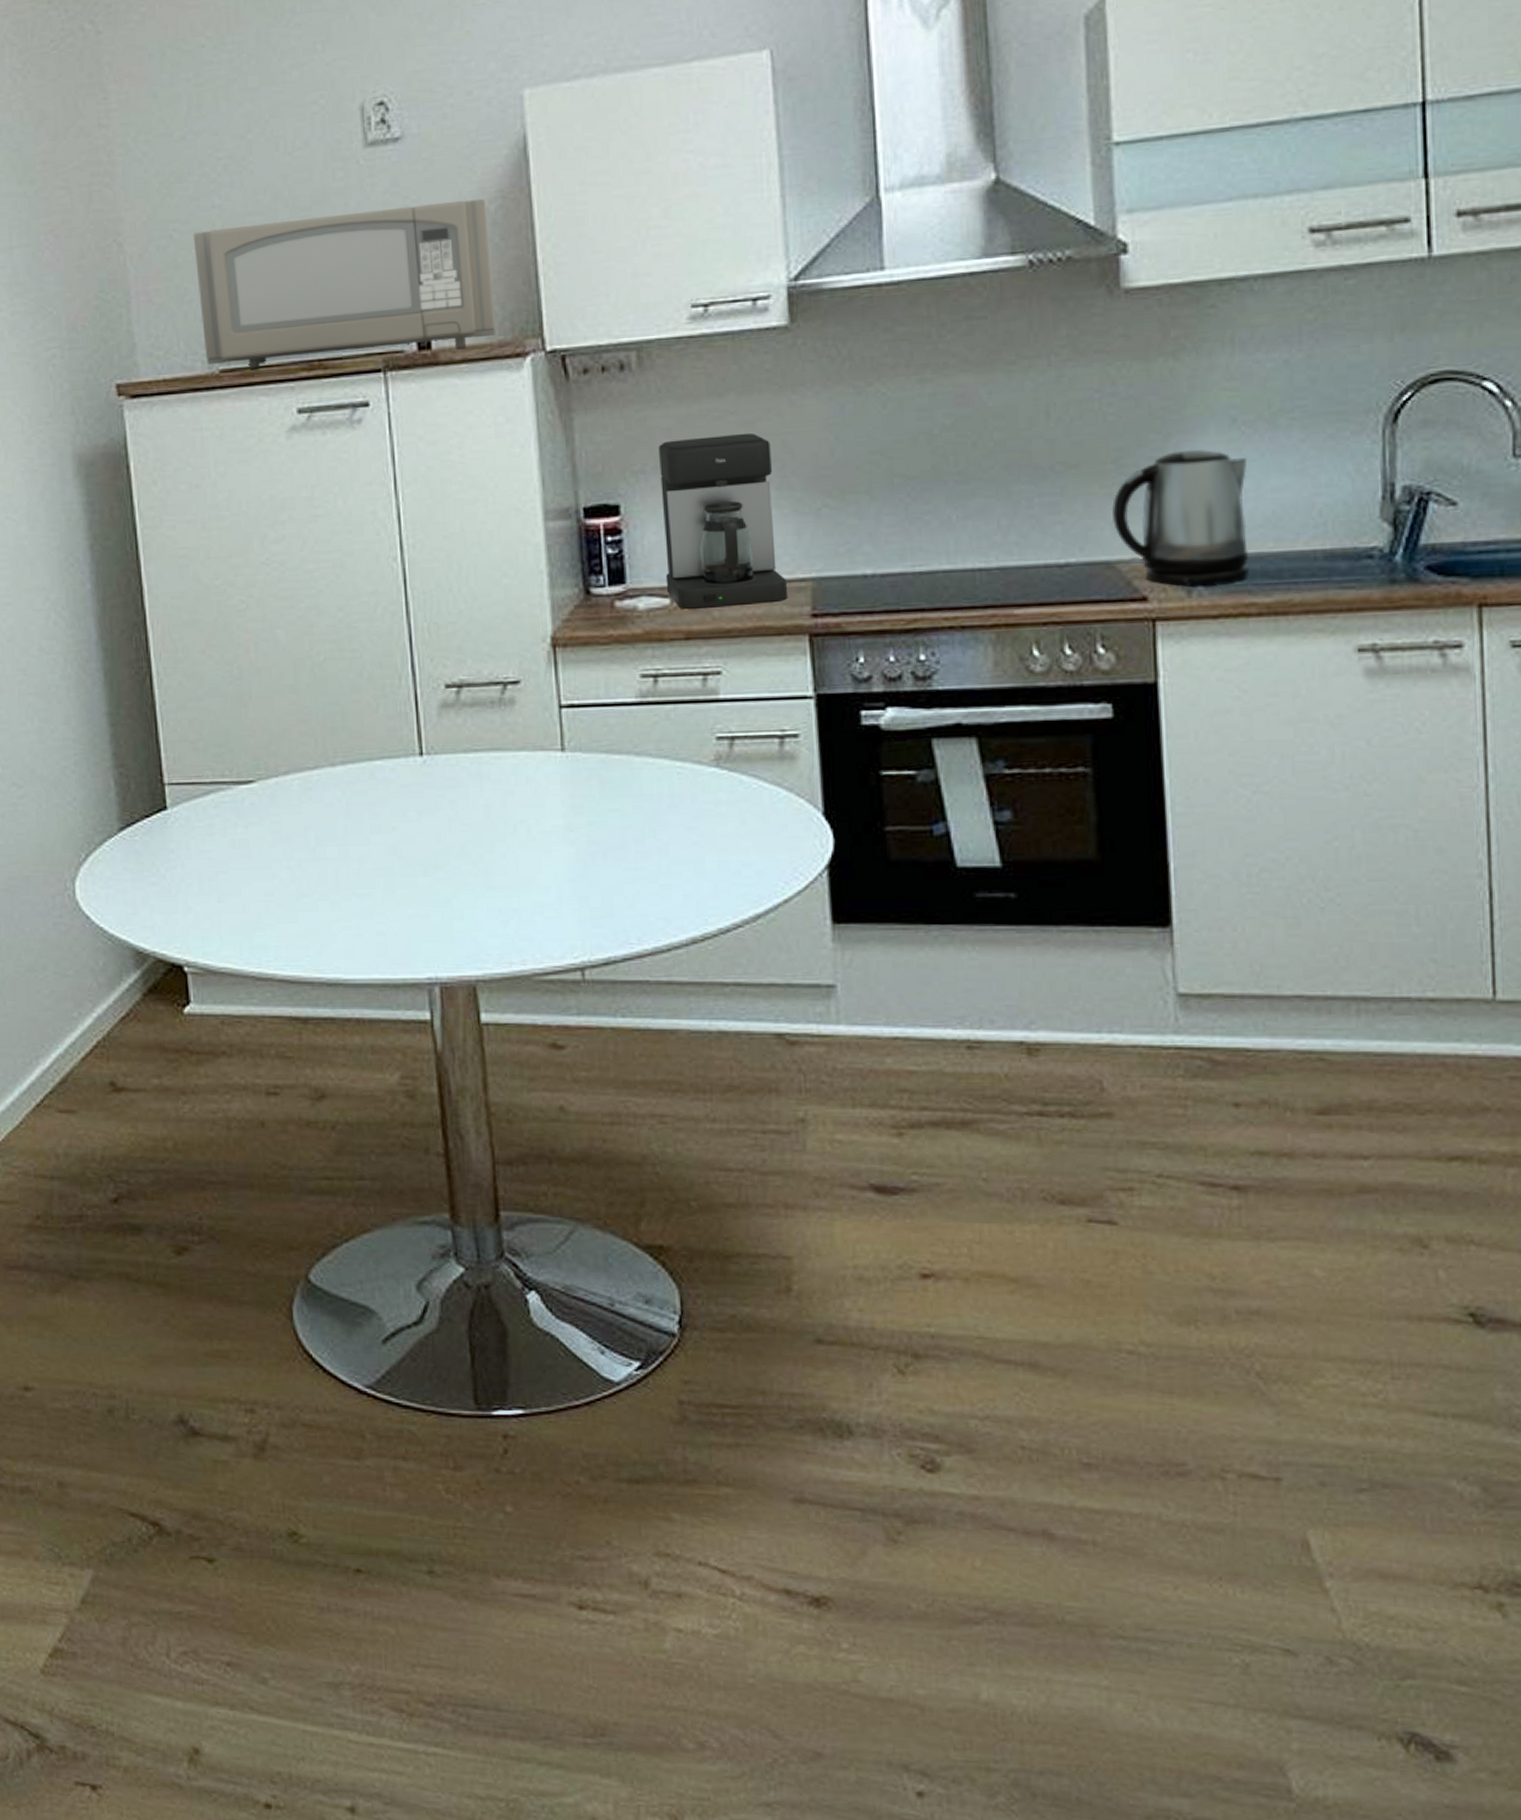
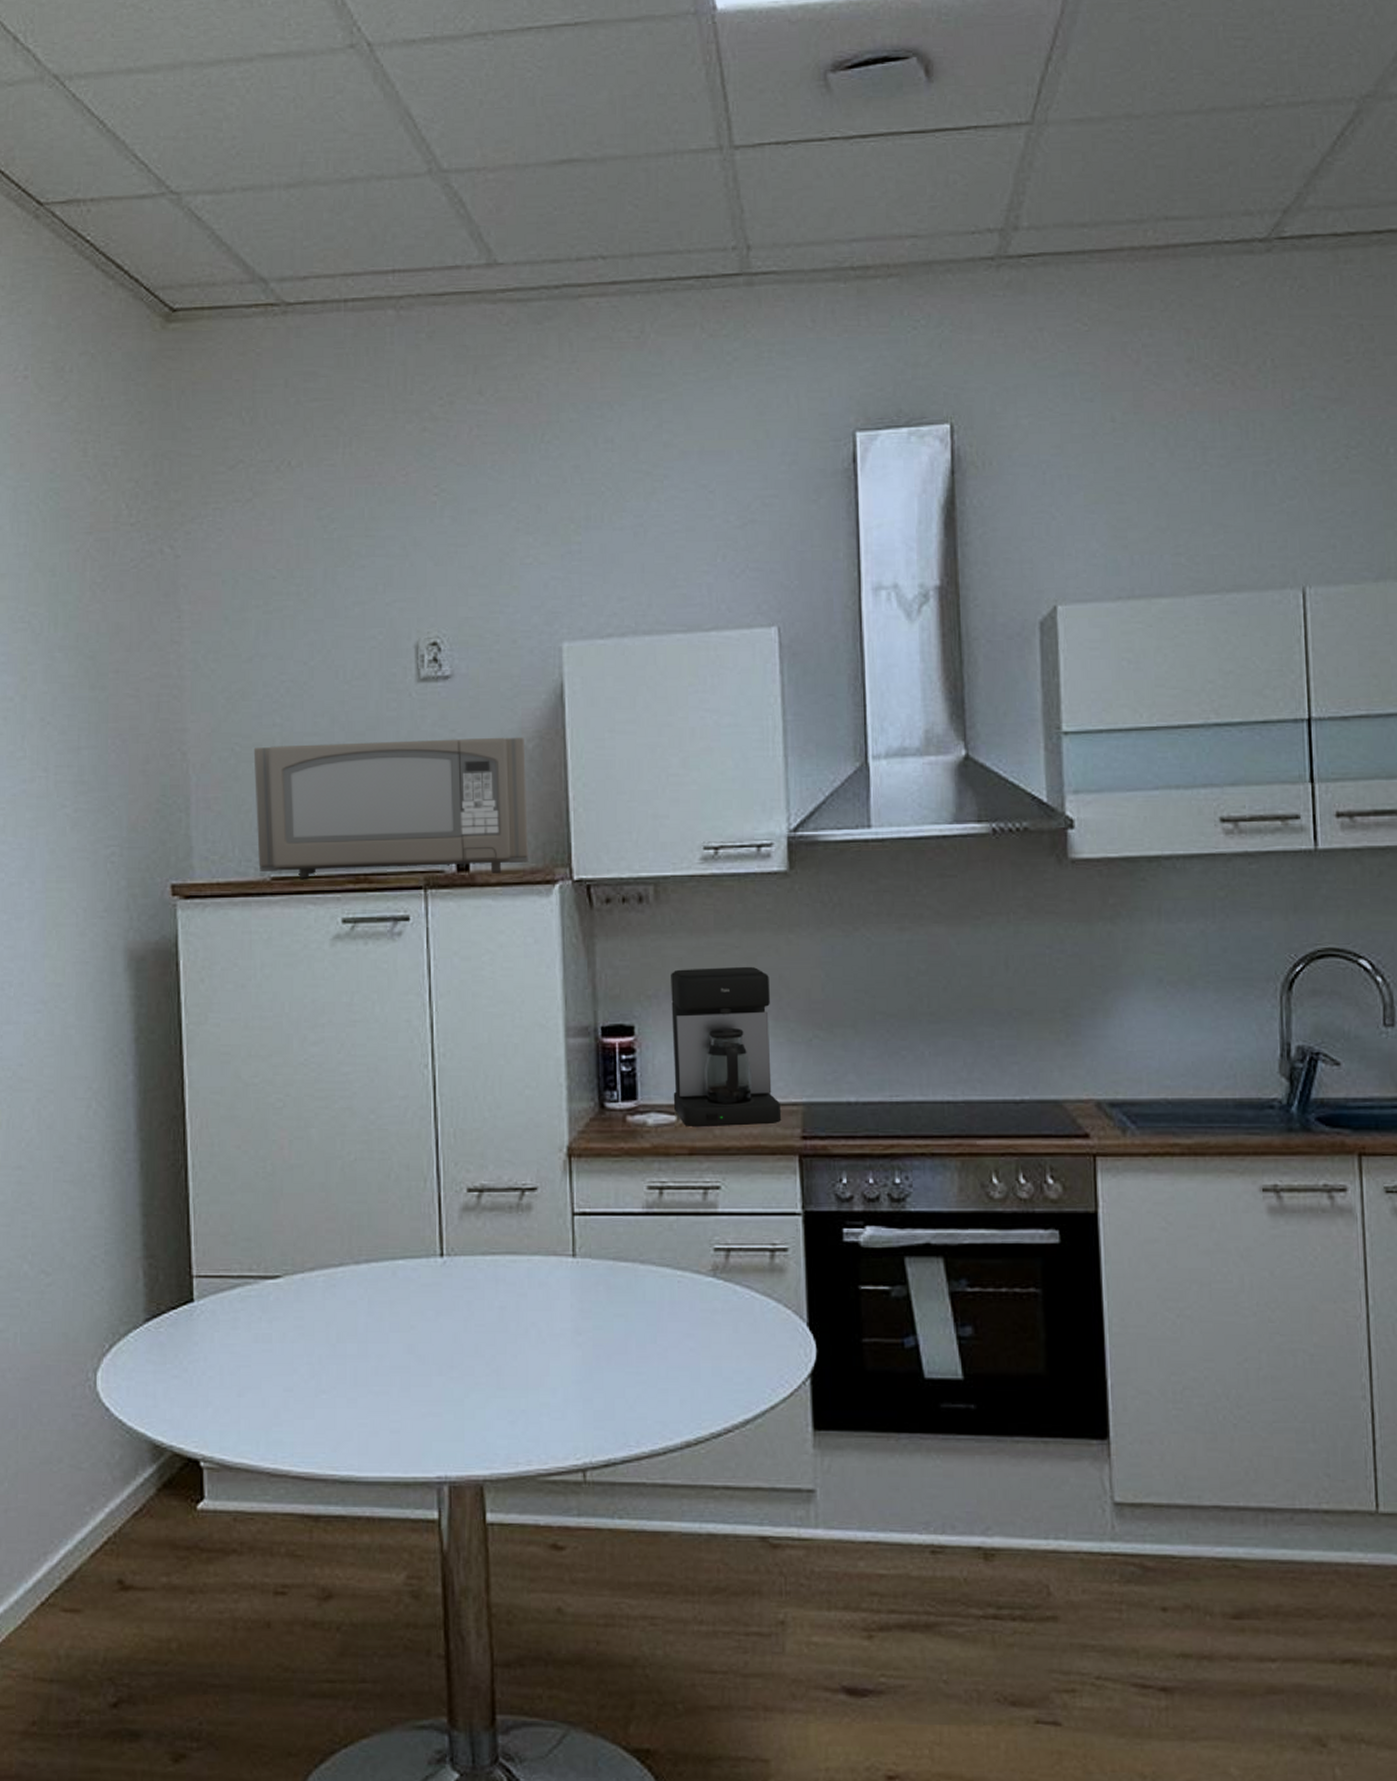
kettle: present [1112,450,1249,587] -> none [1060,1005,1173,1126]

